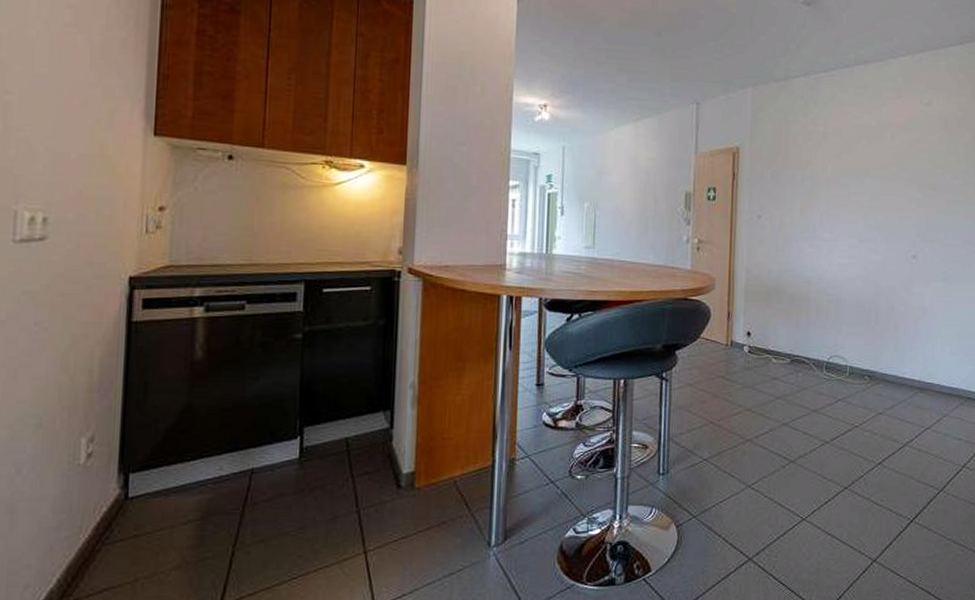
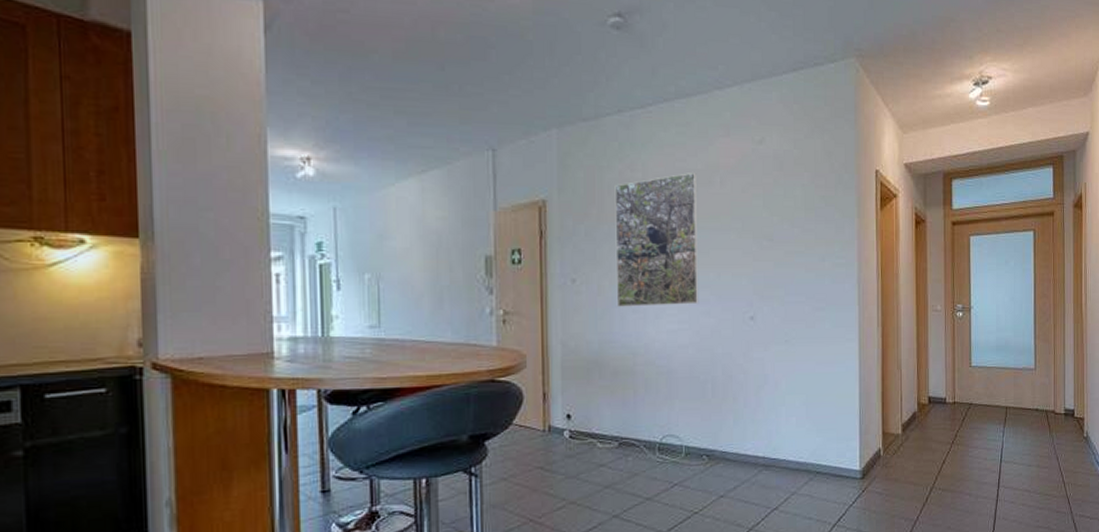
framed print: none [796,127,870,243] -> present [614,171,699,307]

